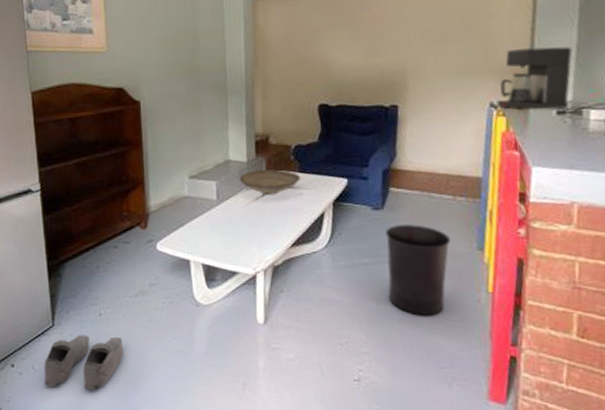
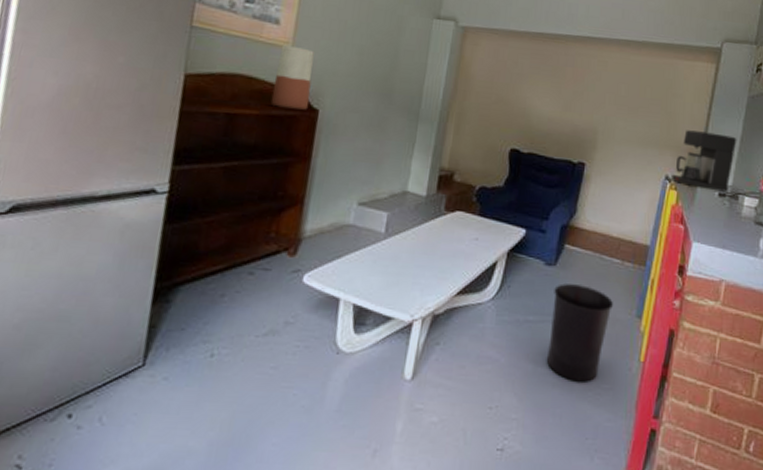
shoe: present [44,335,123,391] -> none [112,379,235,454]
vase: none [99,49,131,106] -> present [270,46,314,111]
decorative bowl: present [239,168,301,196] -> none [413,206,480,237]

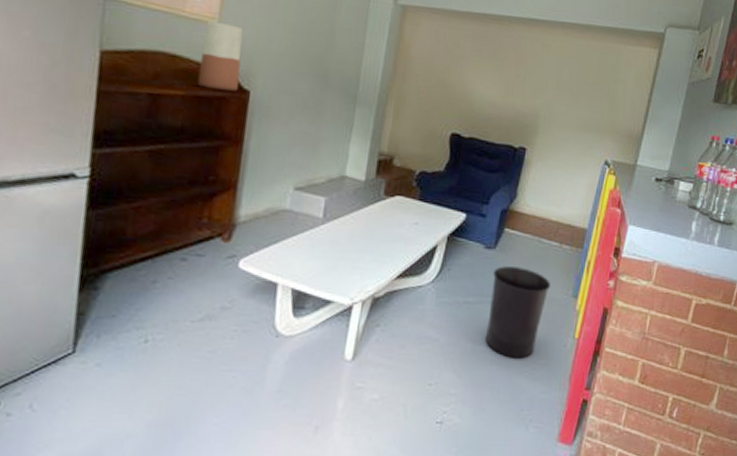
coffee maker: present [672,130,737,192] -> none [611,115,676,177]

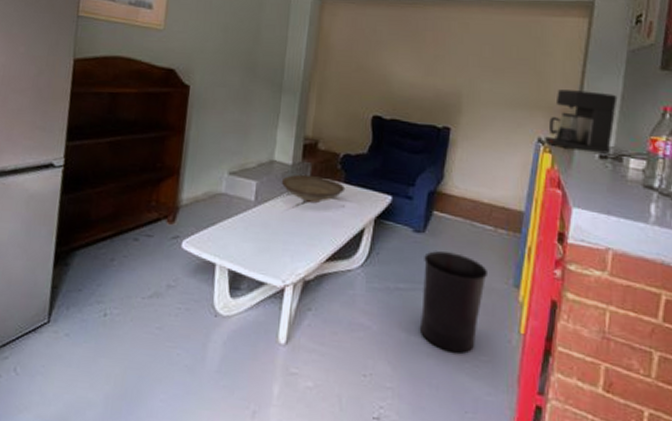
vase: present [197,21,243,93] -> none [147,28,184,88]
decorative bowl: none [352,190,420,221] -> present [281,174,346,204]
coffee maker: none [611,115,676,177] -> present [545,89,618,154]

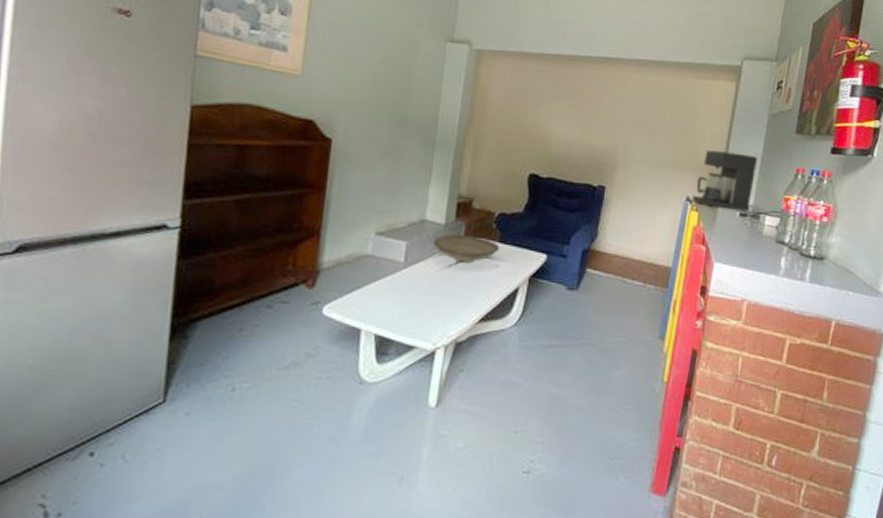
waste bin: present [419,251,487,353] -> none [570,308,636,404]

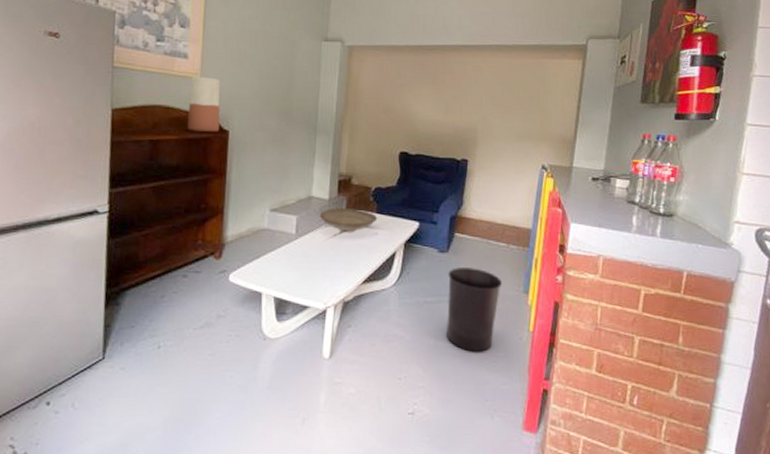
vase: none [281,73,325,141] -> present [187,77,221,133]
waste bin: none [570,308,636,404] -> present [445,268,502,352]
coffee maker: present [693,150,758,212] -> none [548,123,606,176]

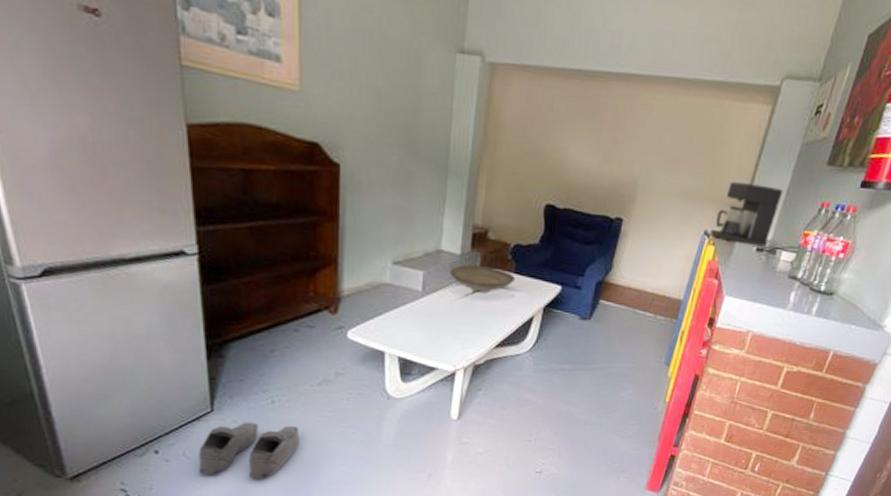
shoe: none [84,369,180,430] -> present [199,422,299,479]
vase: present [187,77,221,133] -> none [286,89,329,166]
waste bin: present [445,268,502,352] -> none [580,336,644,419]
coffee maker: none [548,123,606,176] -> present [710,182,783,247]

